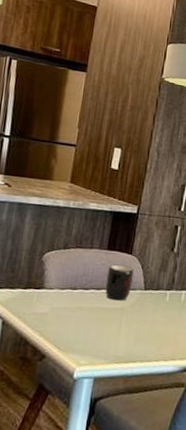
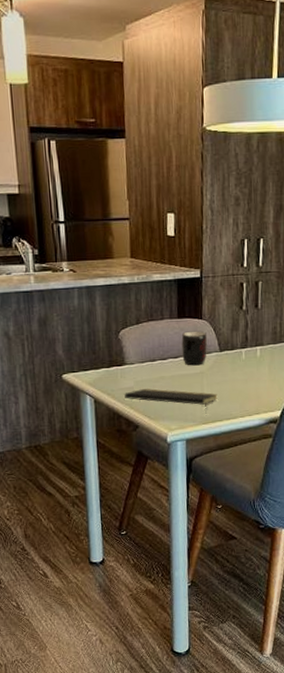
notepad: none [36,316,135,353] -> present [124,388,218,414]

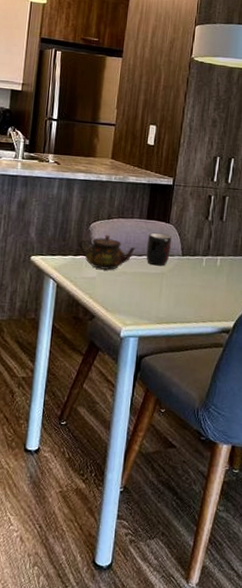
teapot: none [110,341,170,378] -> present [78,235,135,270]
notepad: present [124,388,218,414] -> none [86,280,175,314]

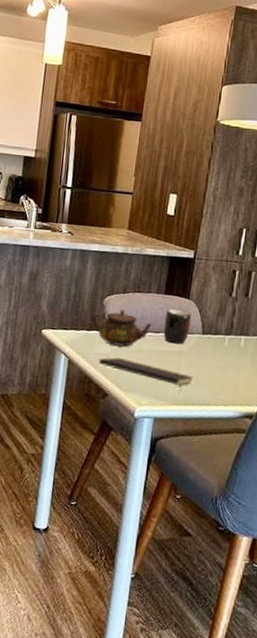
notepad: none [86,280,175,314] -> present [99,357,194,395]

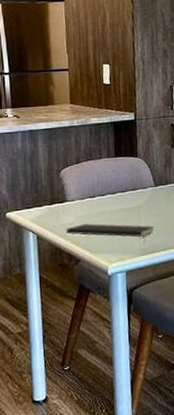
teapot: present [91,309,152,347] -> none [52,179,109,214]
mug: present [163,308,191,345] -> none [119,168,143,201]

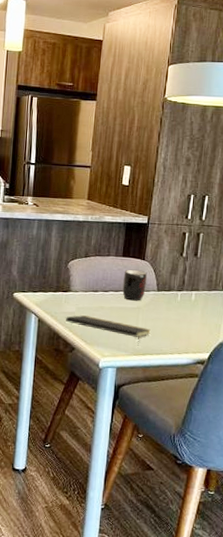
mug: none [119,168,143,201] -> present [122,269,147,301]

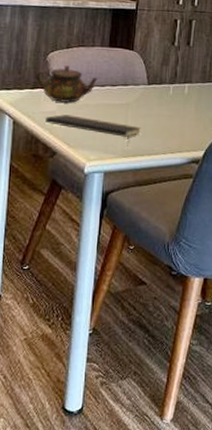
teapot: none [58,272,112,305] -> present [35,65,98,103]
mug: present [122,269,147,301] -> none [109,61,136,97]

